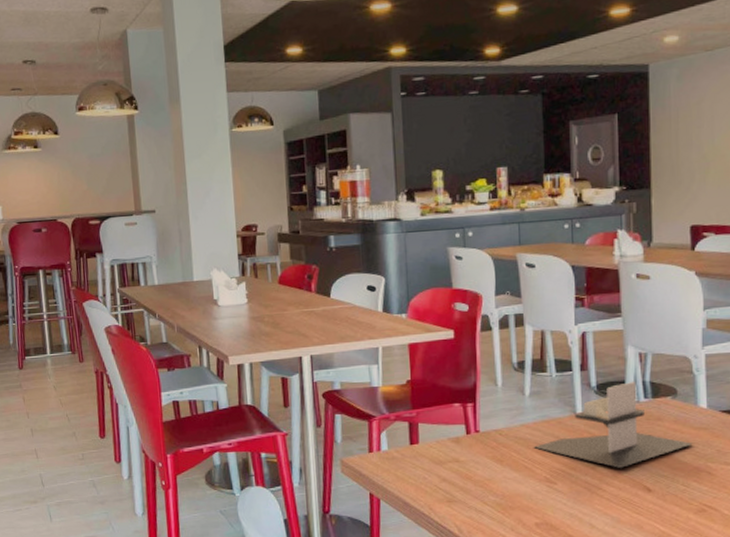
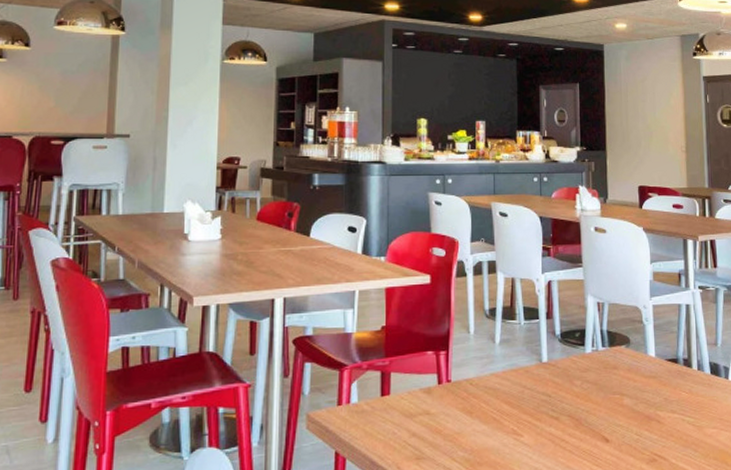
napkin holder: present [533,380,693,468] -> none [501,329,644,418]

